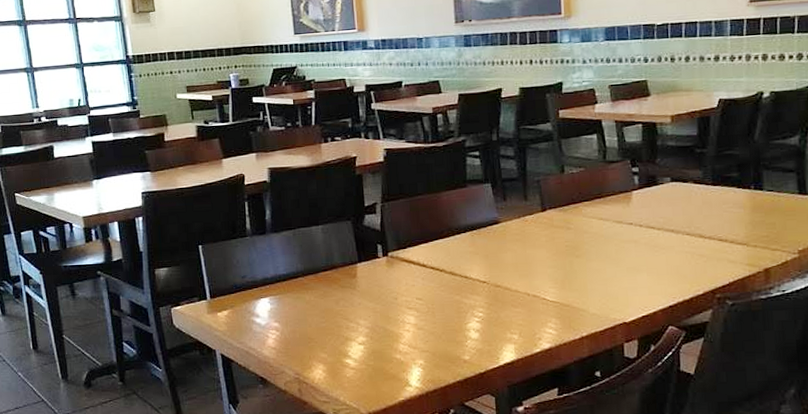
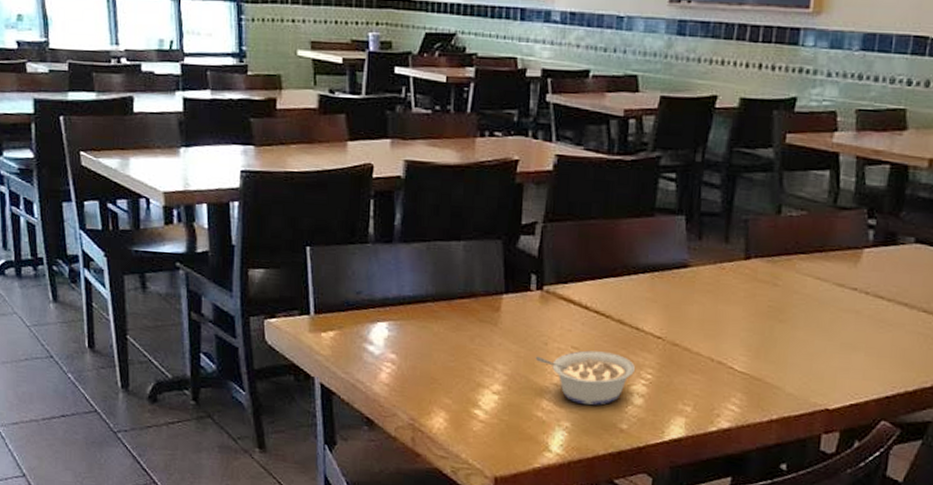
legume: none [389,299,469,344] -> present [535,350,635,406]

